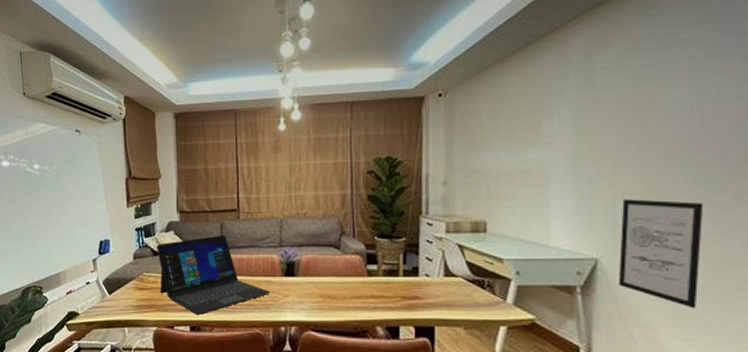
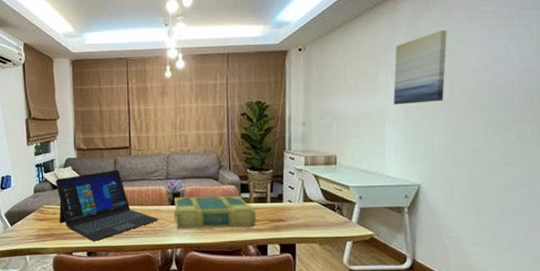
book: none [288,267,387,305] -> present [174,195,257,229]
wall art: none [561,66,634,160] -> present [393,30,447,105]
wall art: present [618,199,704,309] -> none [435,137,496,222]

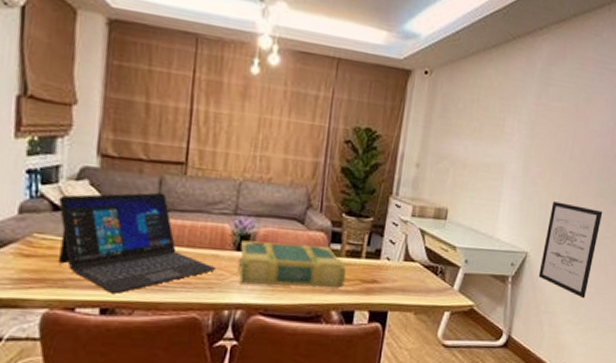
wall art: present [393,30,447,105] -> none [515,82,578,162]
wall art: none [435,137,496,222] -> present [538,201,603,299]

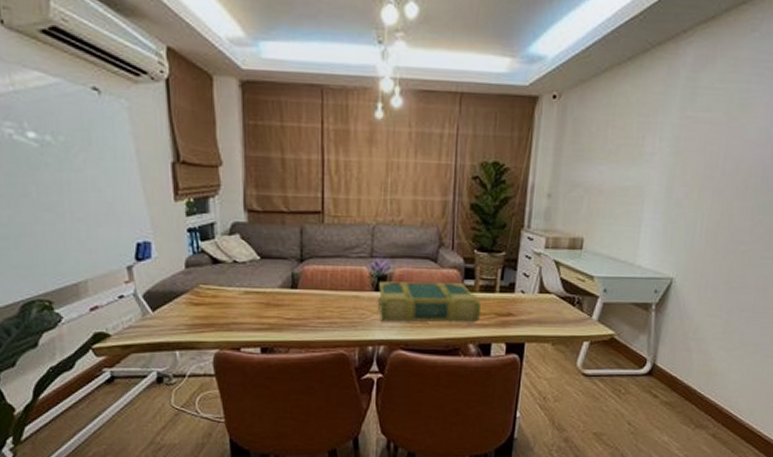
laptop: present [57,192,217,293] -> none [217,241,358,334]
wall art: present [538,201,603,299] -> none [685,222,762,324]

